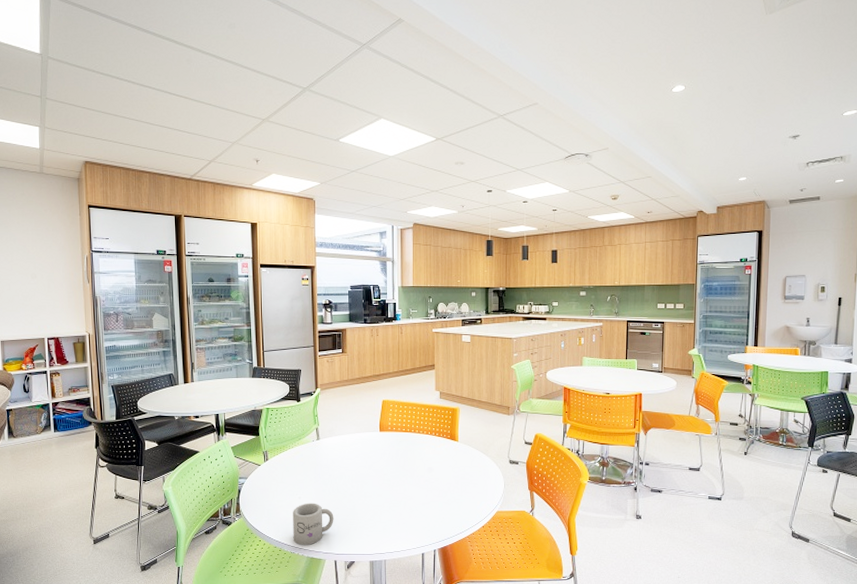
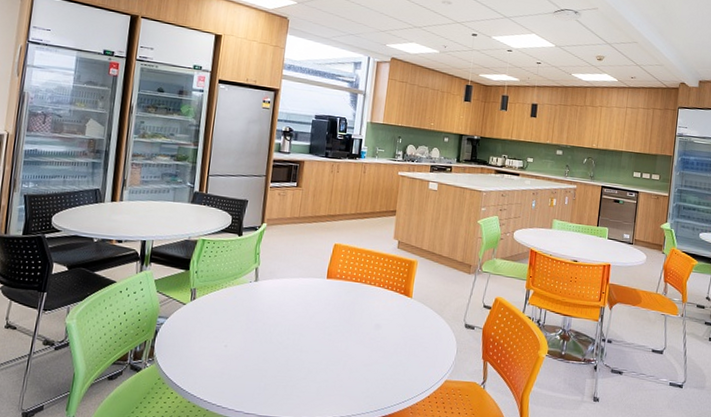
mug: present [293,503,334,545] -> none [211,352,263,403]

